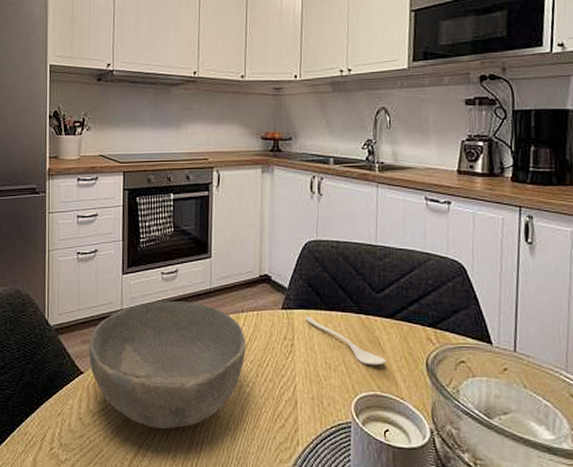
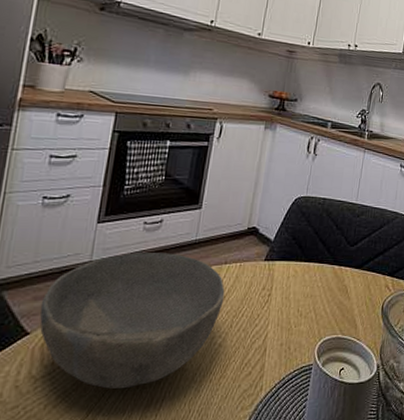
spoon: present [305,316,387,366] -> none [285,267,351,311]

